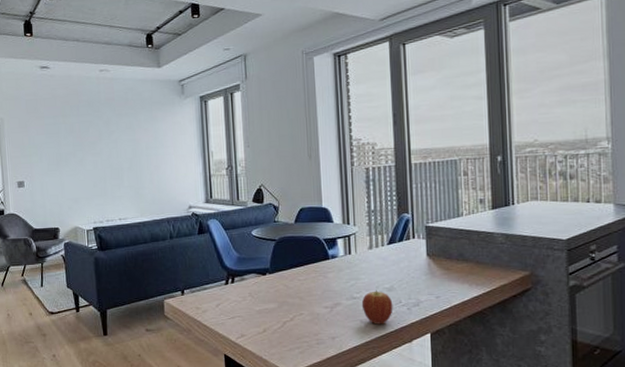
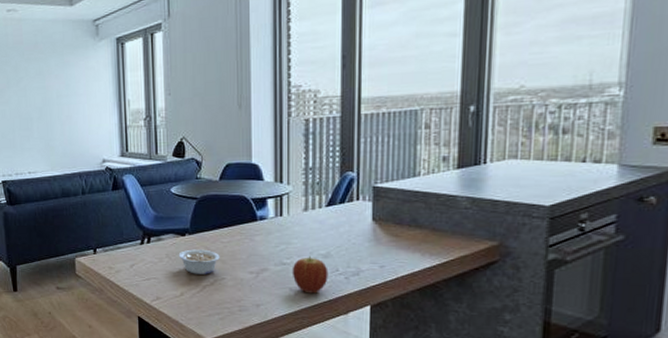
legume: none [260,287,298,311] -> present [178,249,220,275]

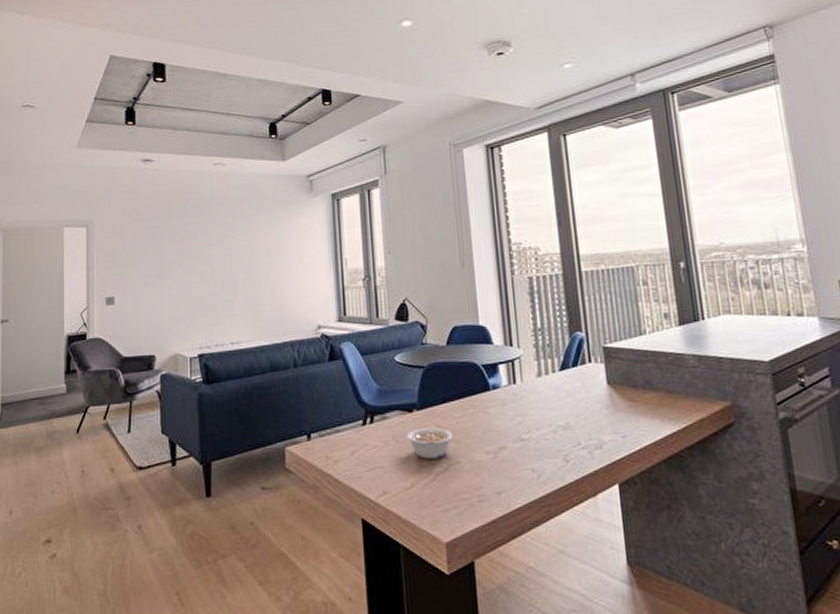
fruit: present [292,255,328,294] -> none [531,428,571,474]

